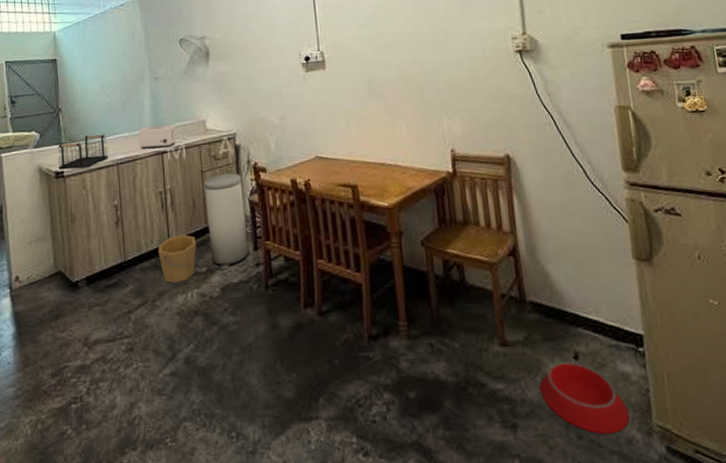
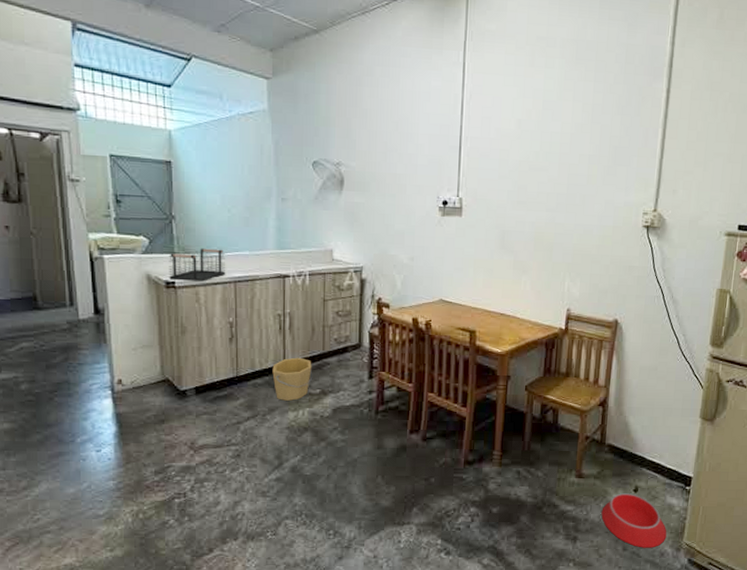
toaster: present [139,125,176,149] -> none [261,247,300,271]
pedal bin: present [204,173,249,270] -> none [325,305,364,394]

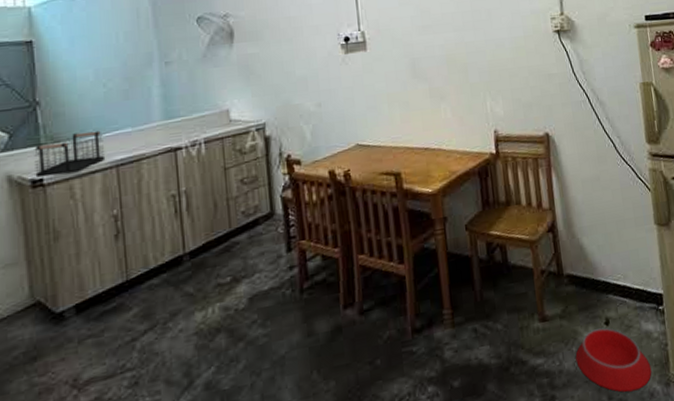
bucket: present [272,357,313,401] -> none [170,242,221,300]

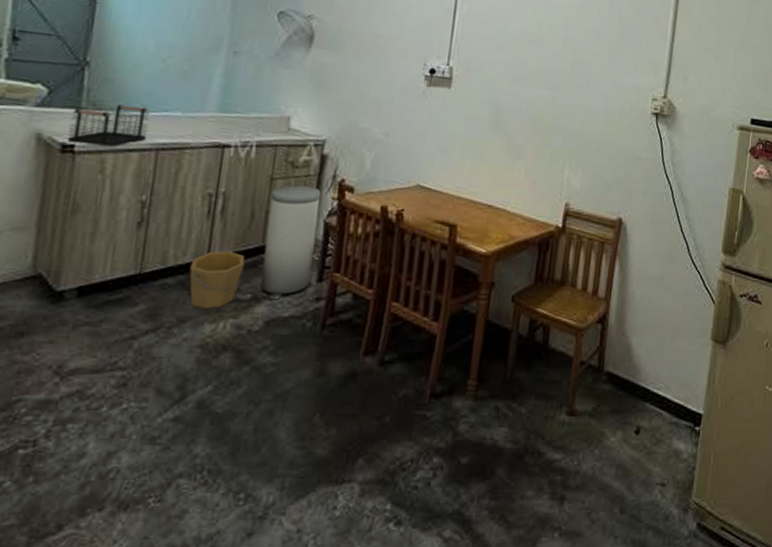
bucket: none [170,242,221,300] -> present [189,250,245,309]
pedal bin: none [228,167,281,278] -> present [260,185,322,300]
pet bowl: present [575,327,652,393] -> none [595,436,673,510]

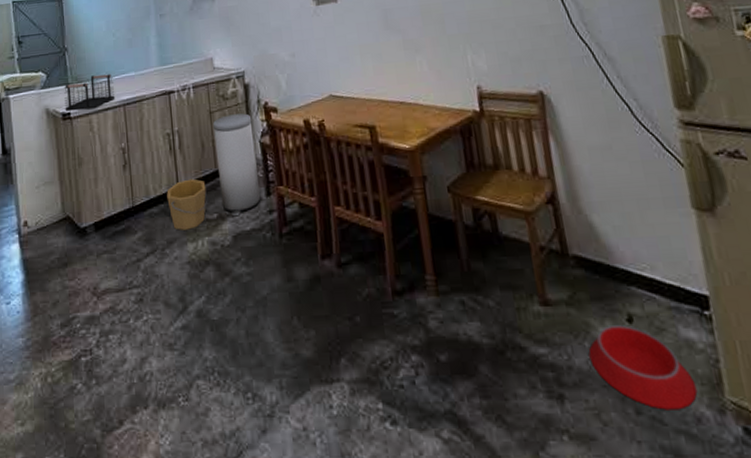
pet bowl: none [595,436,673,510] -> present [588,325,698,410]

